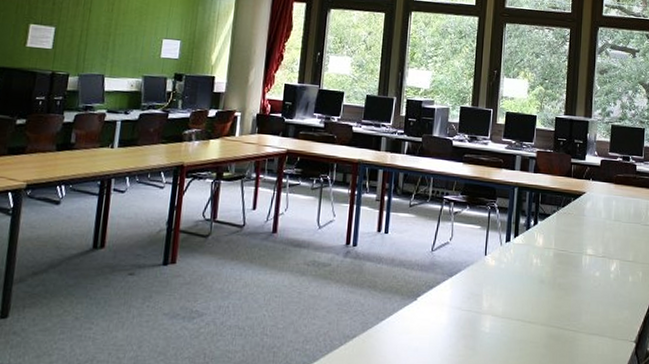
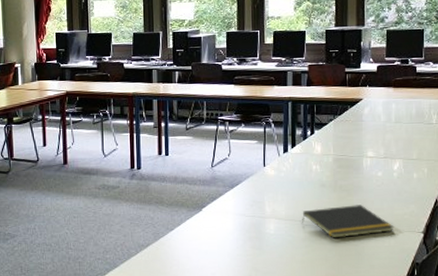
notepad: none [517,306,608,343] -> present [301,205,394,238]

